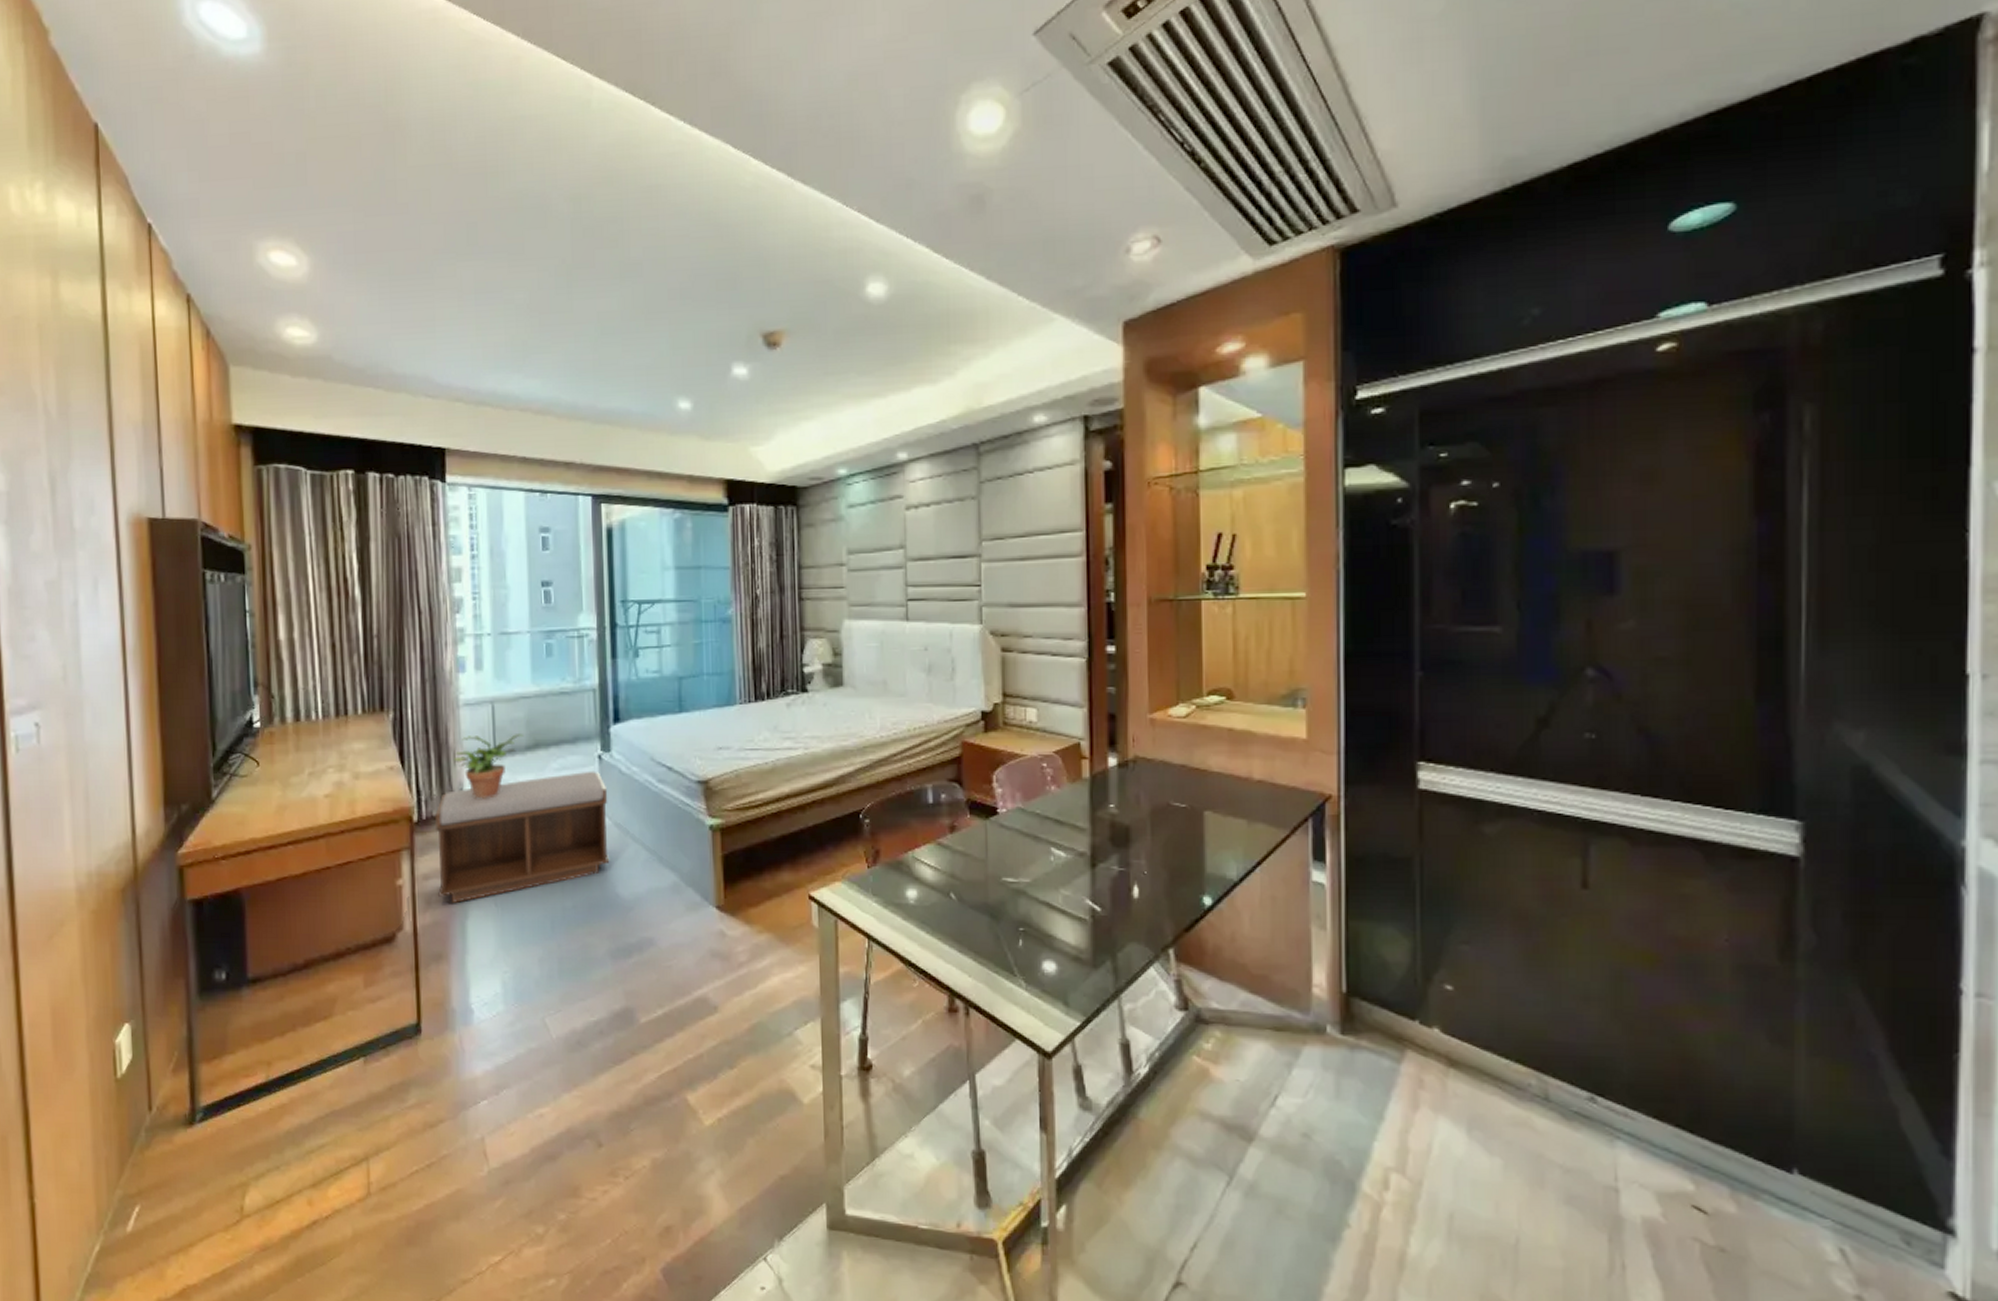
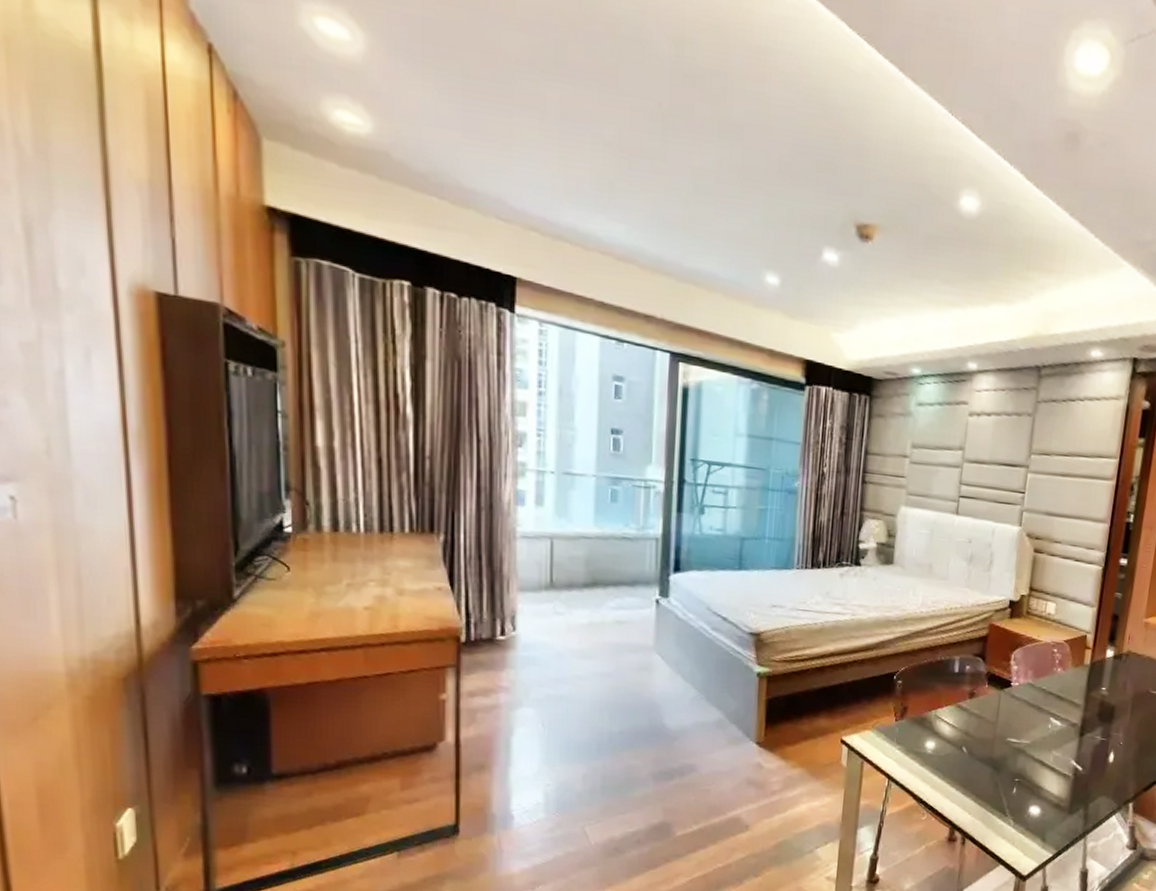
bench: present [435,771,610,904] -> none [484,613,663,721]
potted plant: present [454,734,524,799] -> none [508,567,582,628]

